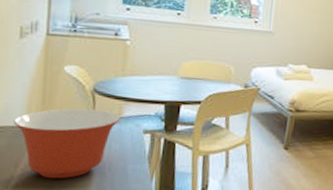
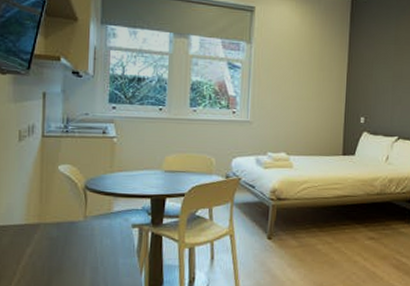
mixing bowl: present [13,108,121,179] -> none [15,206,111,275]

